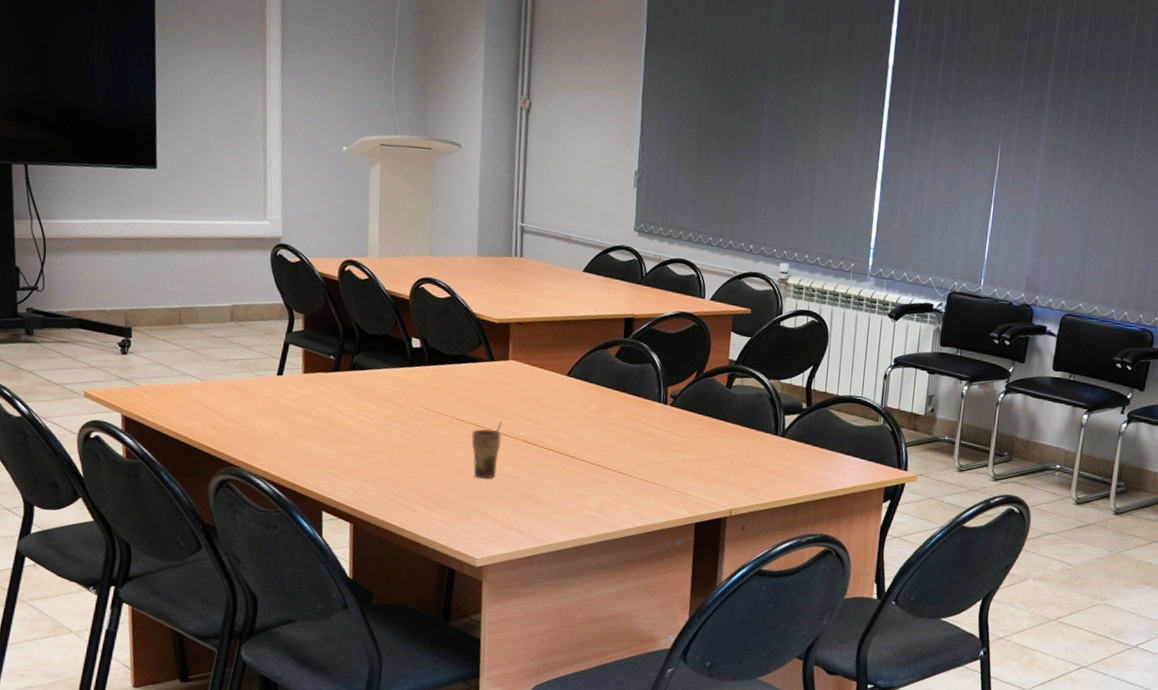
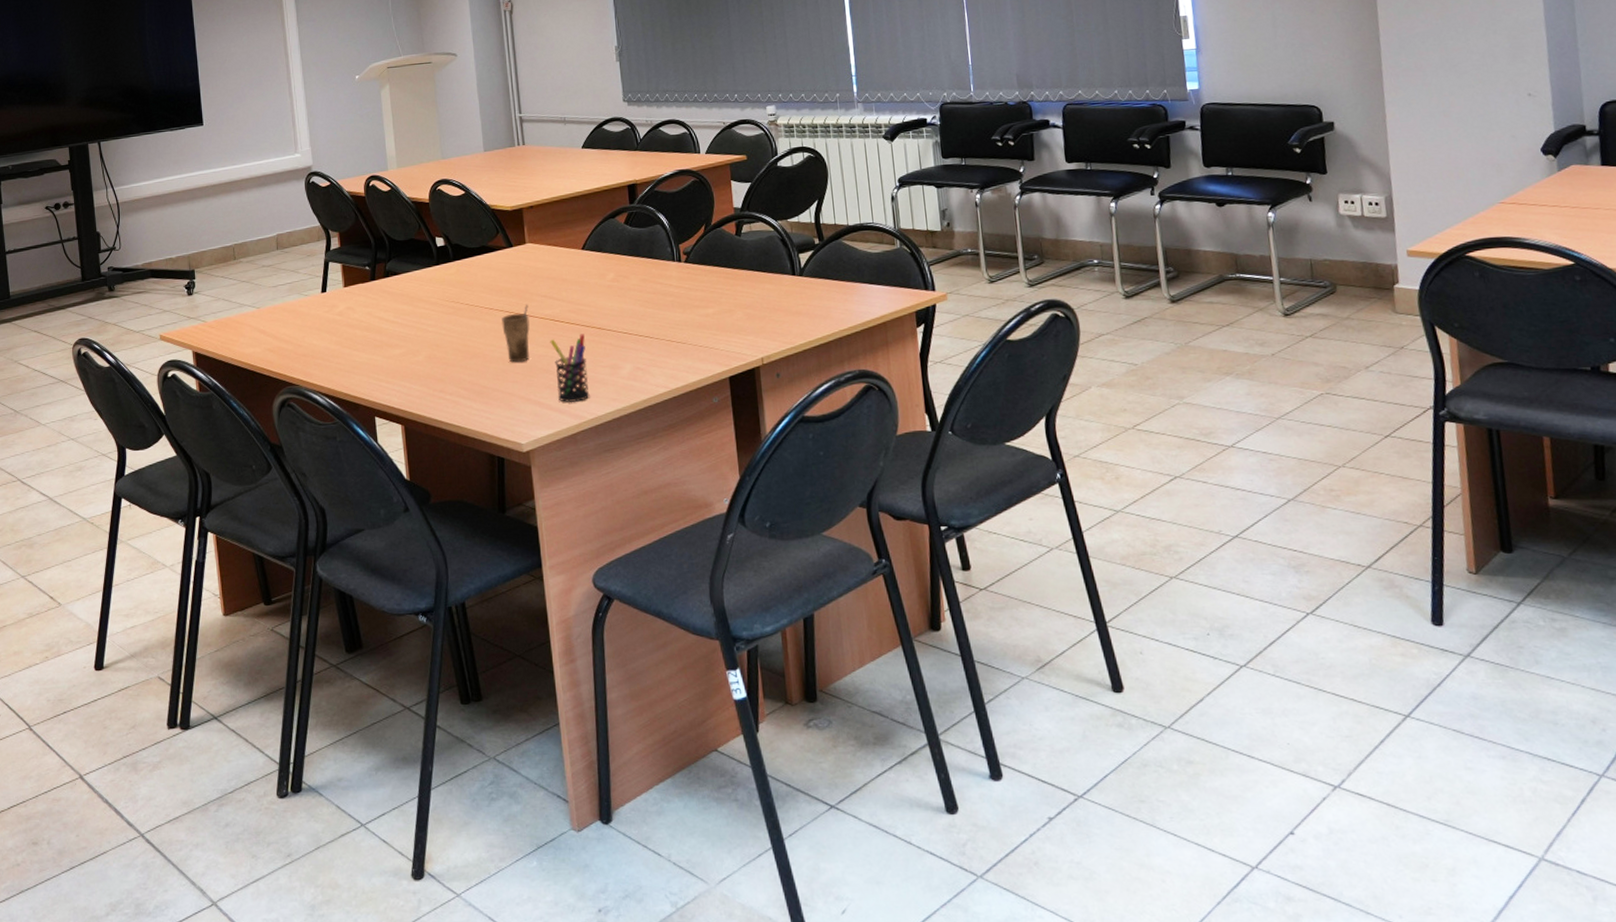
pen holder: none [519,459,557,526] -> present [550,334,590,403]

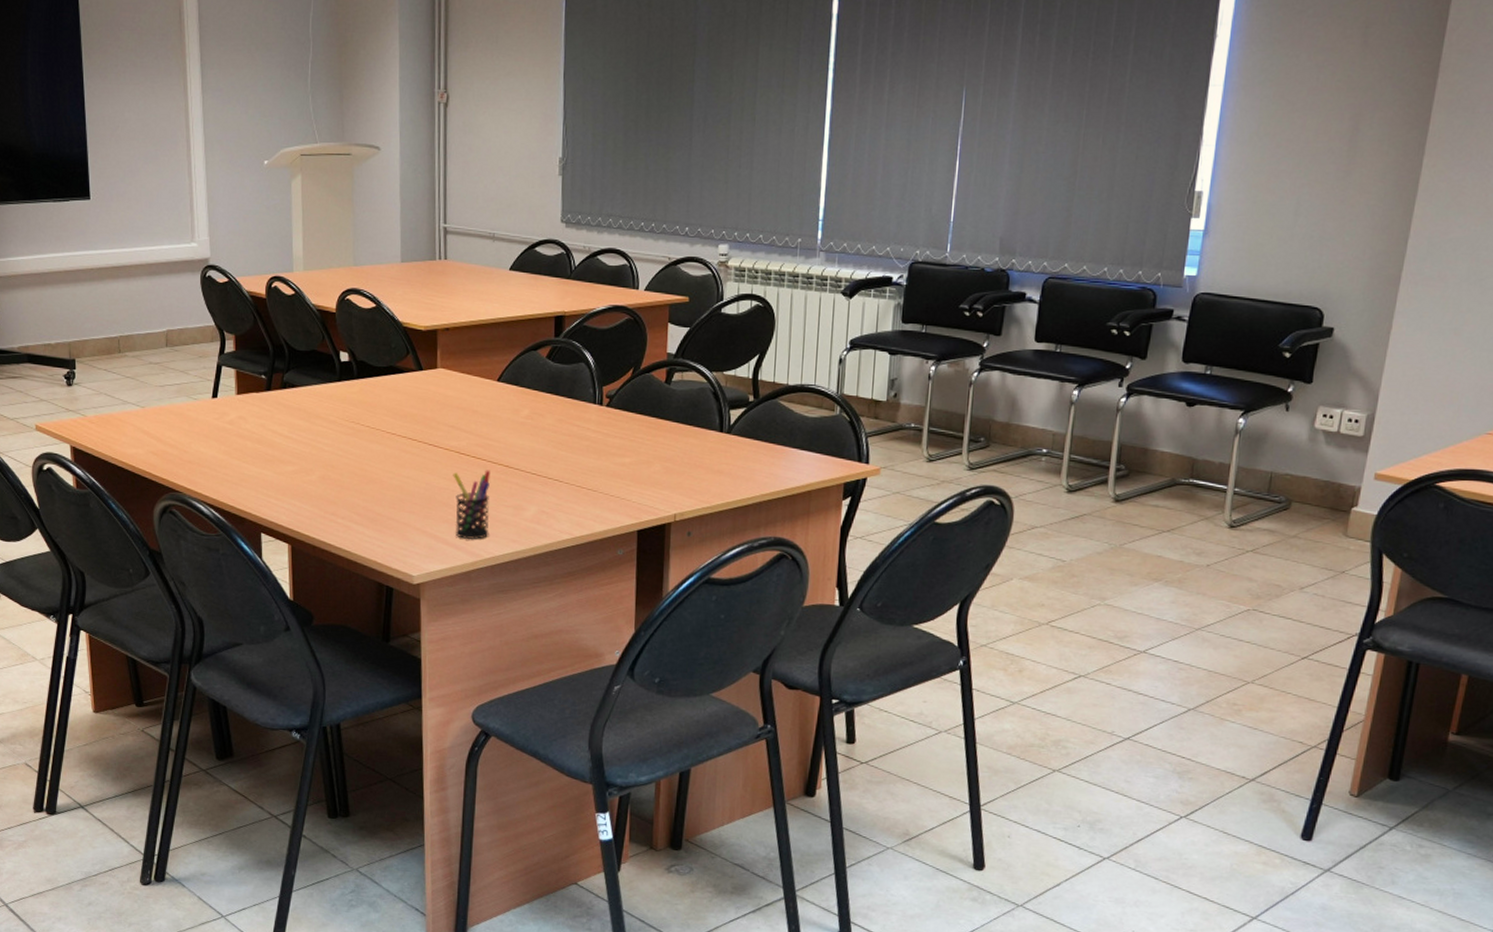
cup: present [502,305,530,363] -> none [403,434,433,493]

